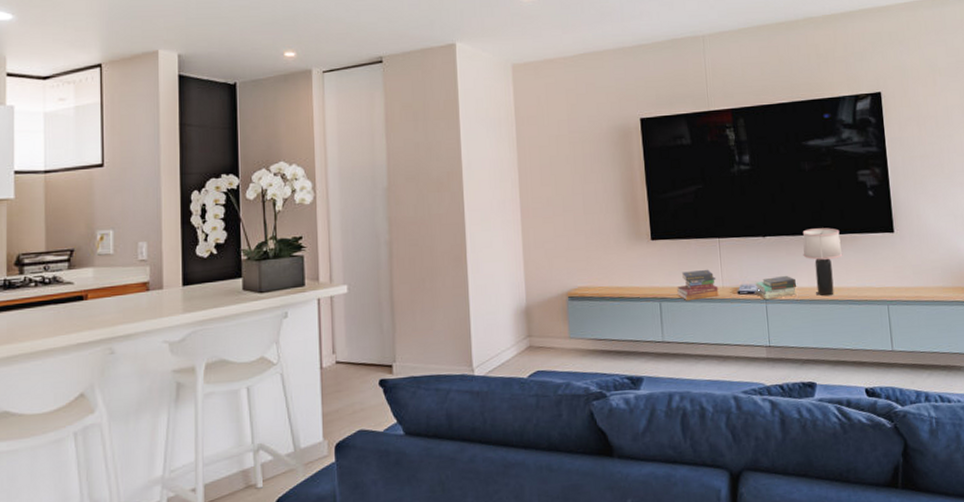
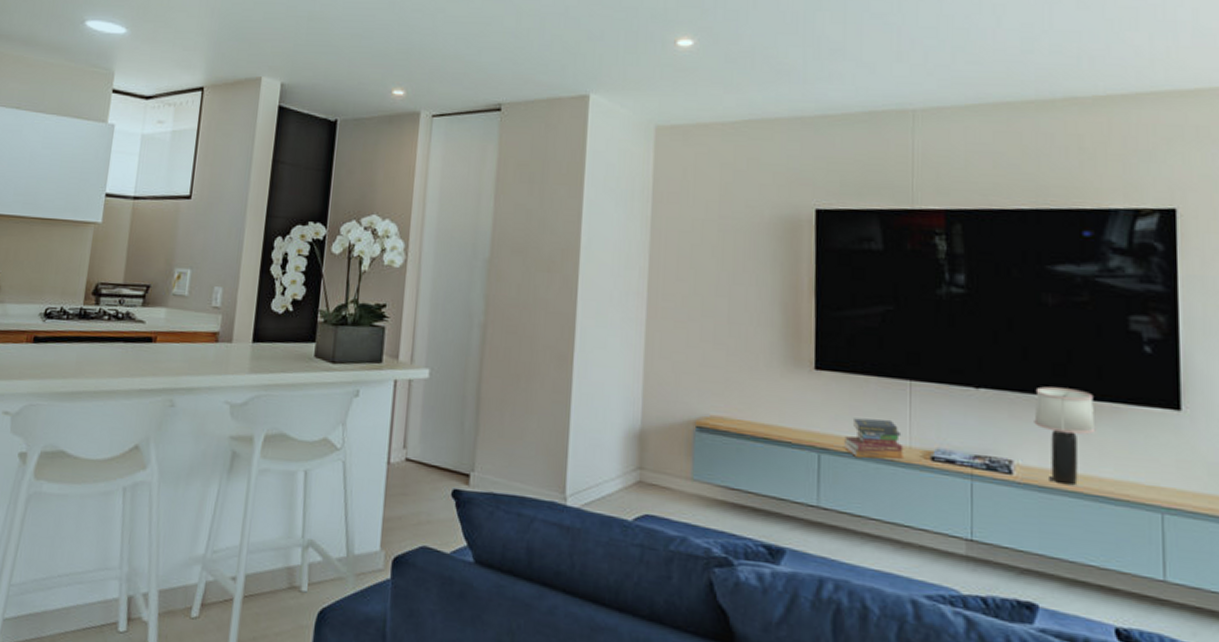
books: present [754,276,797,300] -> none [956,445,1021,476]

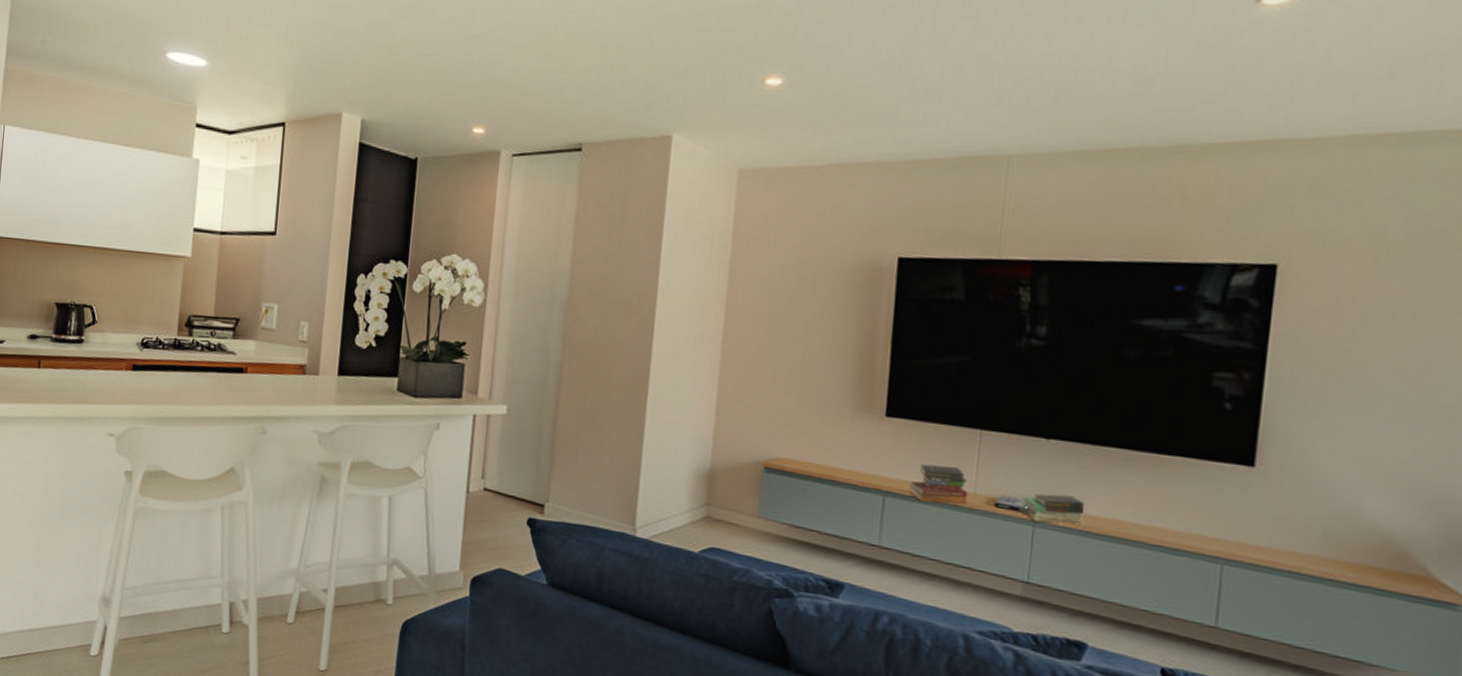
books: none [956,445,1021,476] -> present [1019,494,1085,524]
table lamp: present [1034,386,1096,486] -> none [1102,439,1166,535]

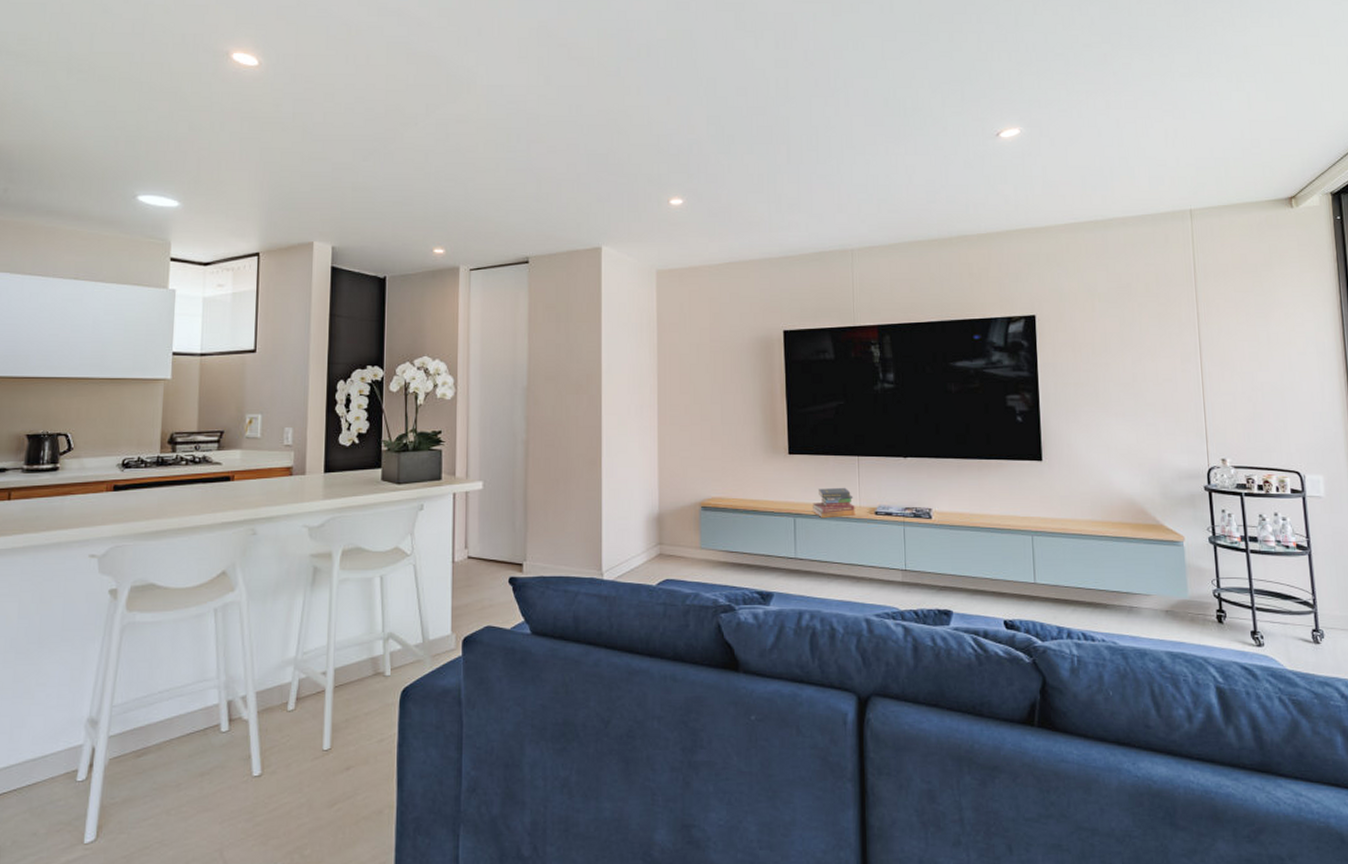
books: present [1019,494,1085,524] -> none [893,499,937,522]

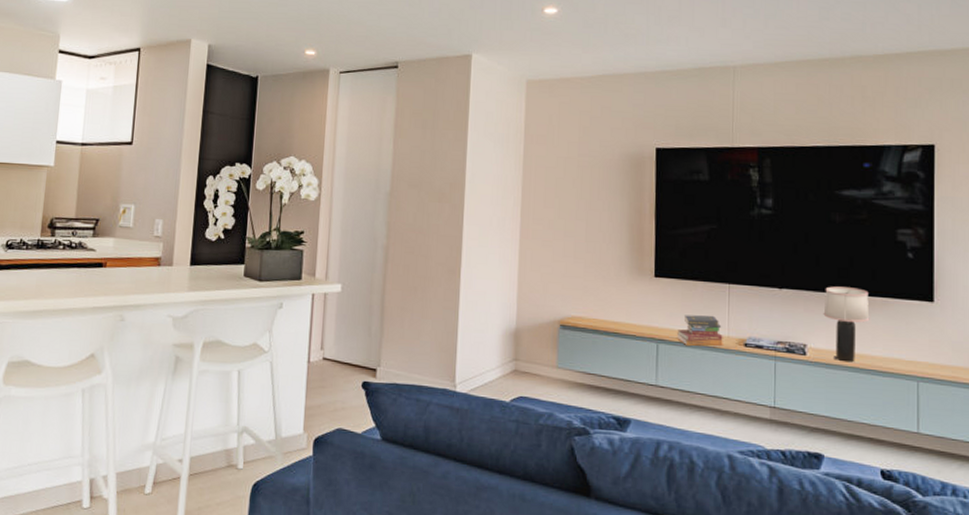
table lamp: none [945,452,987,523] -> present [823,286,870,363]

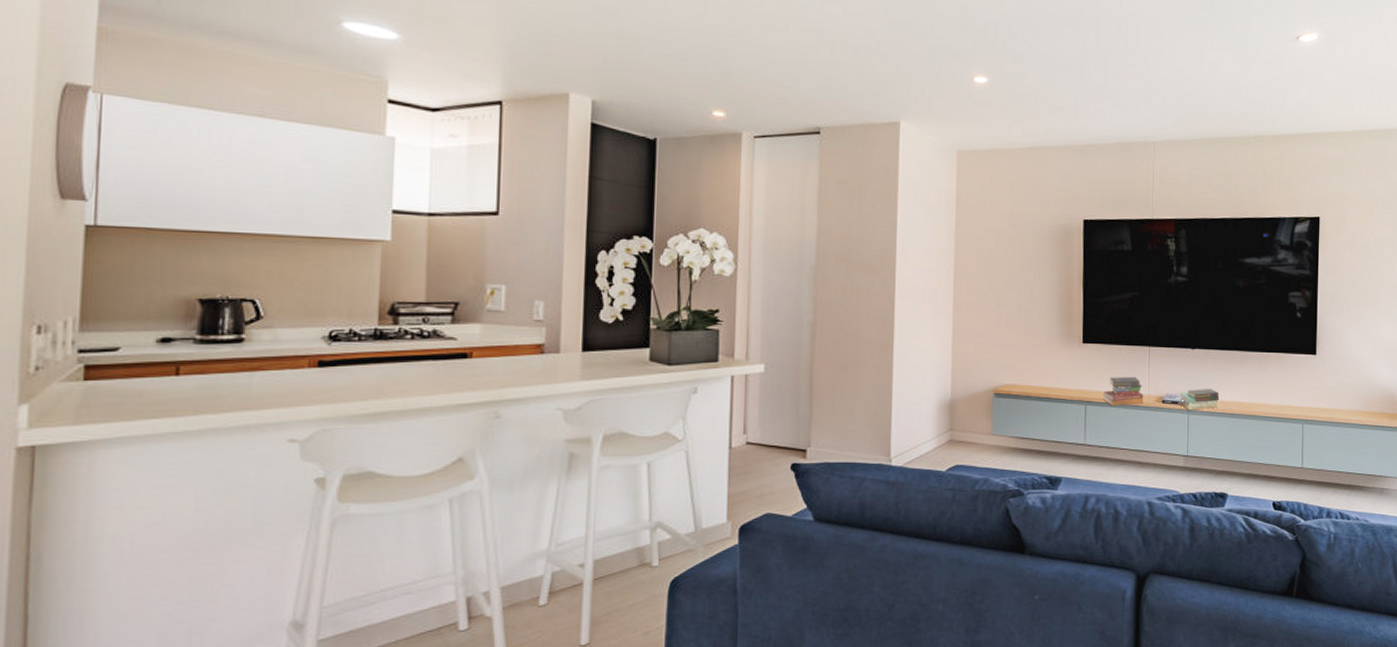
books: none [763,333,813,357] -> present [1178,389,1220,410]
table lamp: present [823,286,870,363] -> none [1228,345,1266,411]

